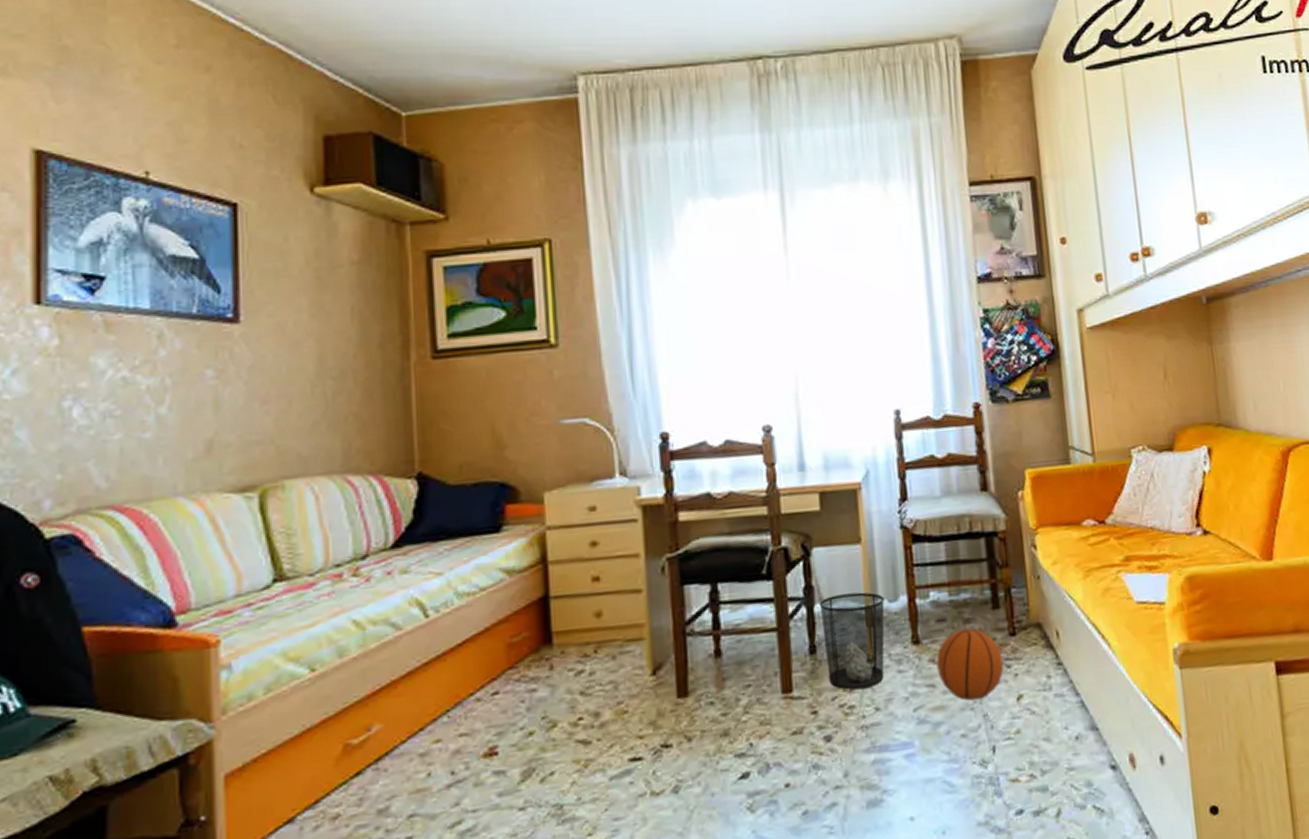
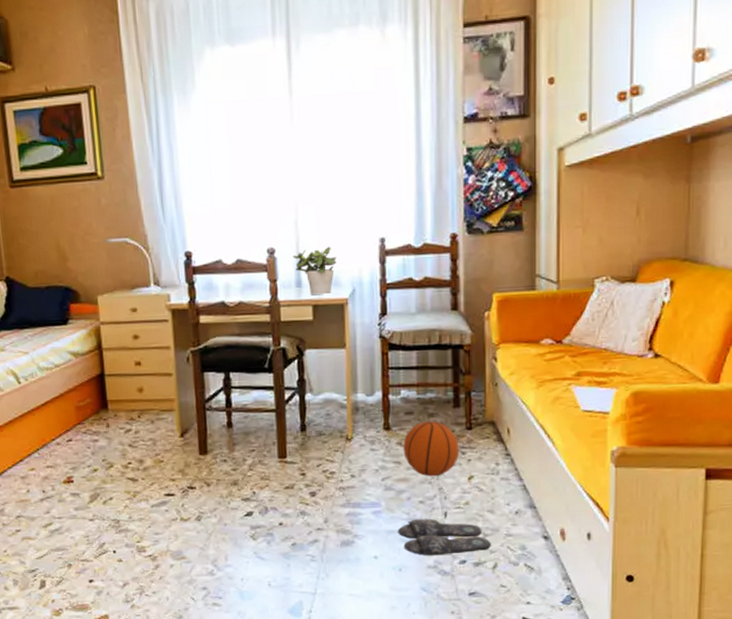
potted plant: none [793,422,846,481] -> present [292,247,337,296]
waste bin: present [819,592,885,690] -> none [309,387,364,461]
slippers: none [937,756,1051,809] -> present [398,518,491,555]

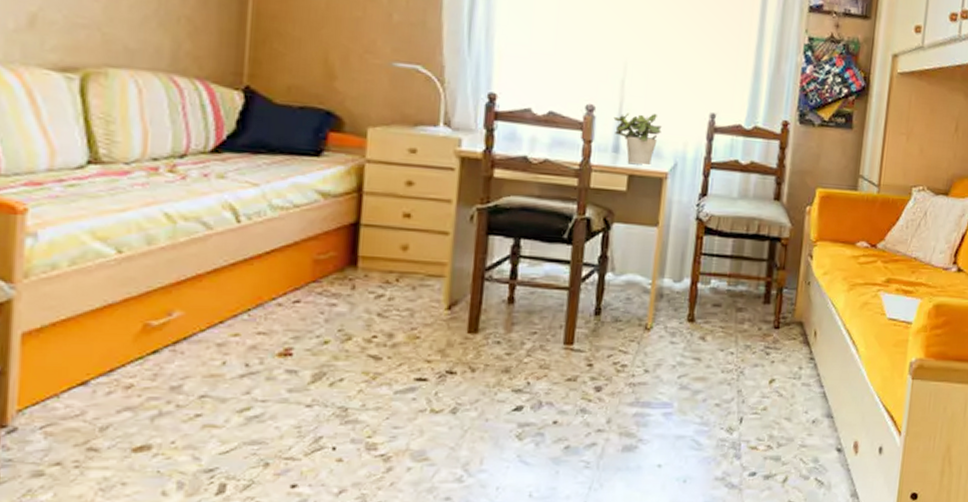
slippers: present [398,518,491,555] -> none [688,423,784,465]
basketball: present [403,420,460,477] -> none [705,315,765,378]

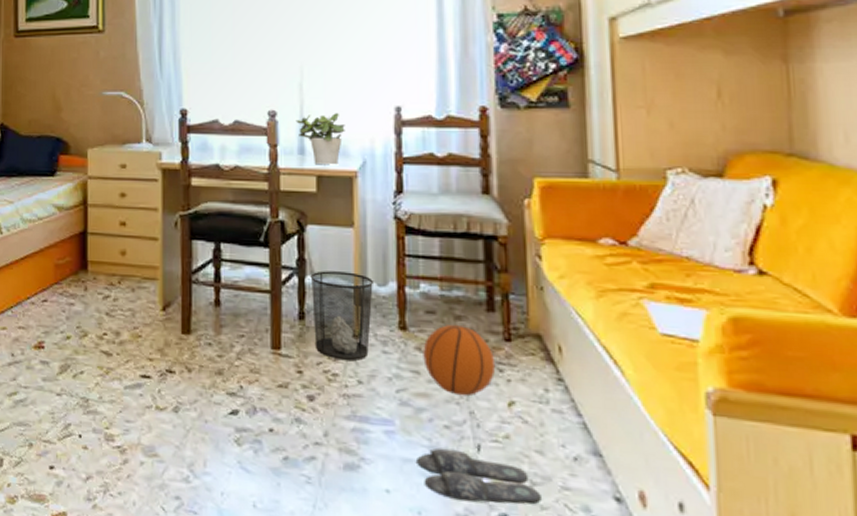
waste bin: none [607,268,671,353] -> present [310,271,375,361]
slippers: none [688,423,784,465] -> present [417,447,541,504]
basketball: none [705,315,765,378] -> present [423,324,496,397]

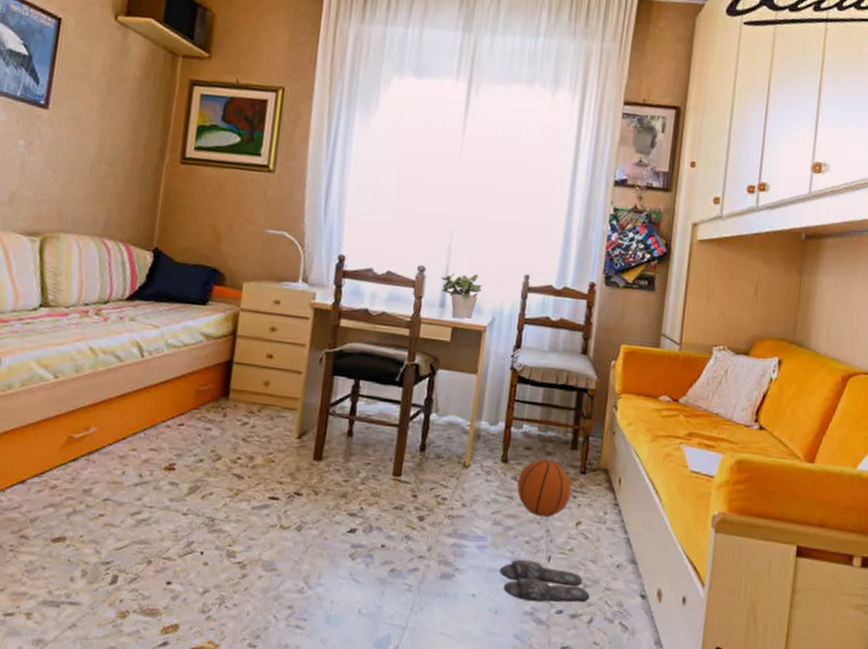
waste bin: present [310,271,375,361] -> none [430,409,487,488]

